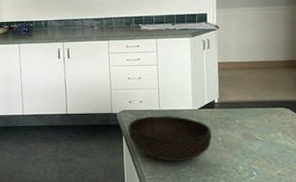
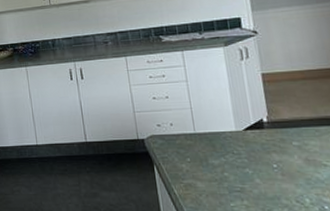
bowl: present [128,116,212,162] -> none [159,140,265,195]

